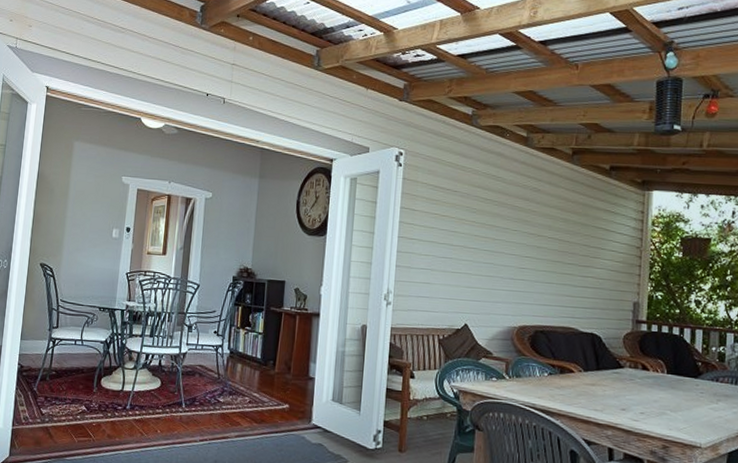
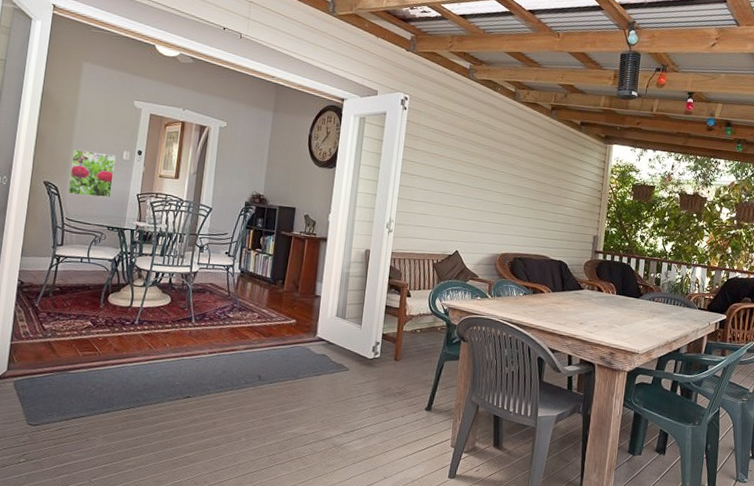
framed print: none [61,230,106,277] -> present [67,149,116,198]

